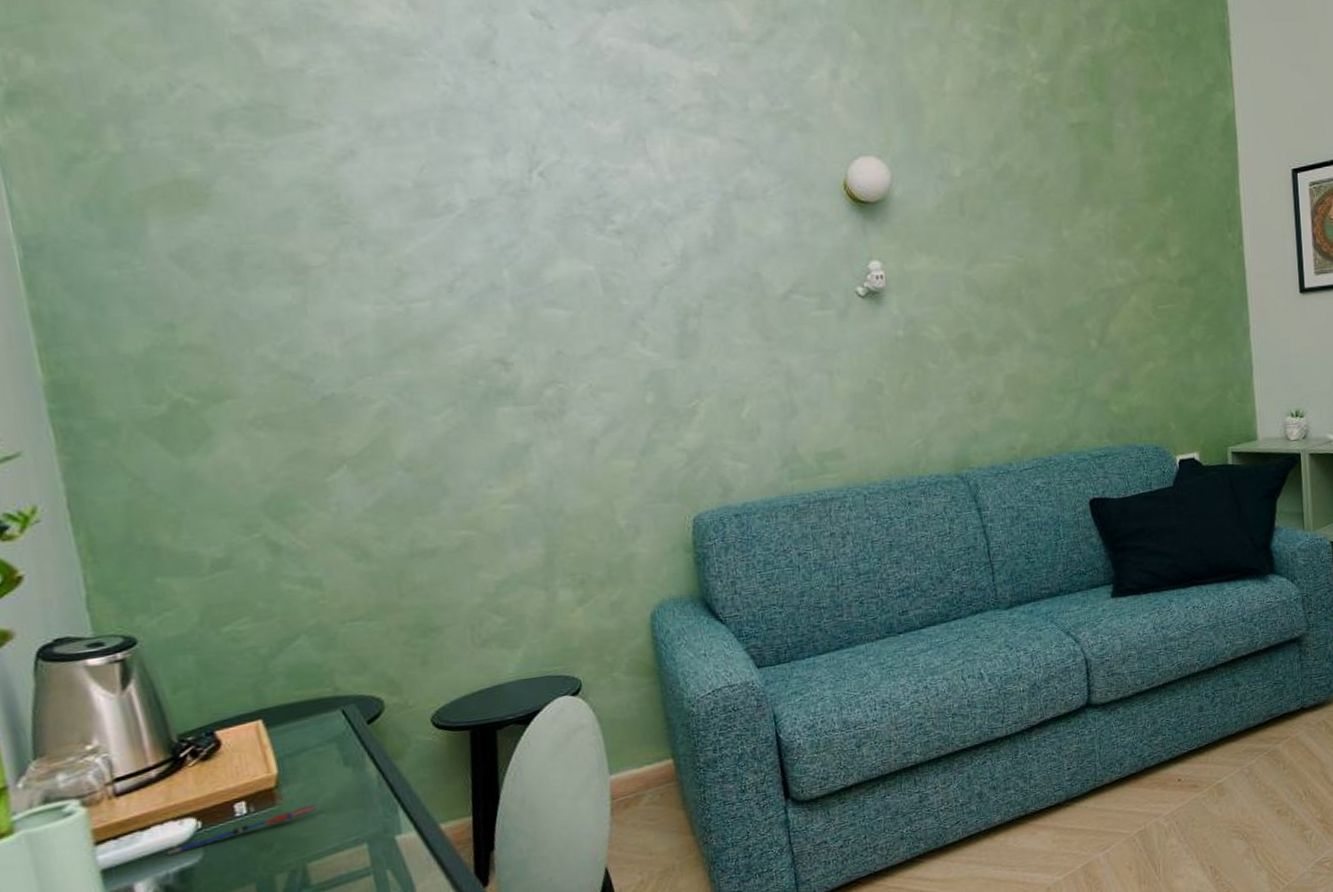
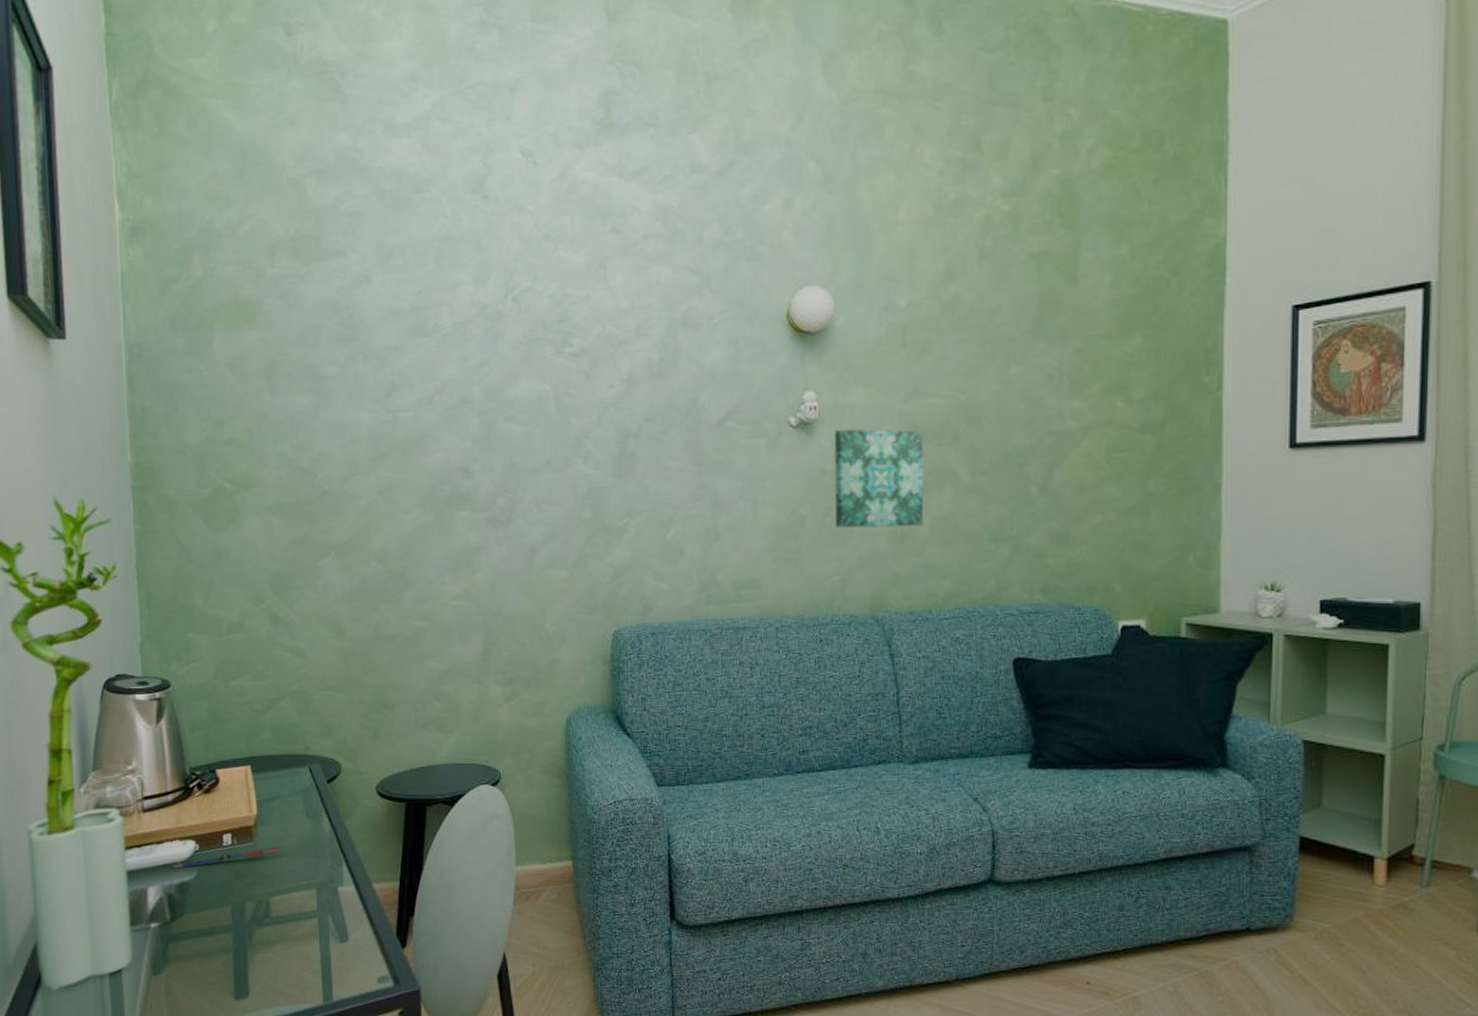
wall art: none [902,294,996,392] -> present [834,429,923,528]

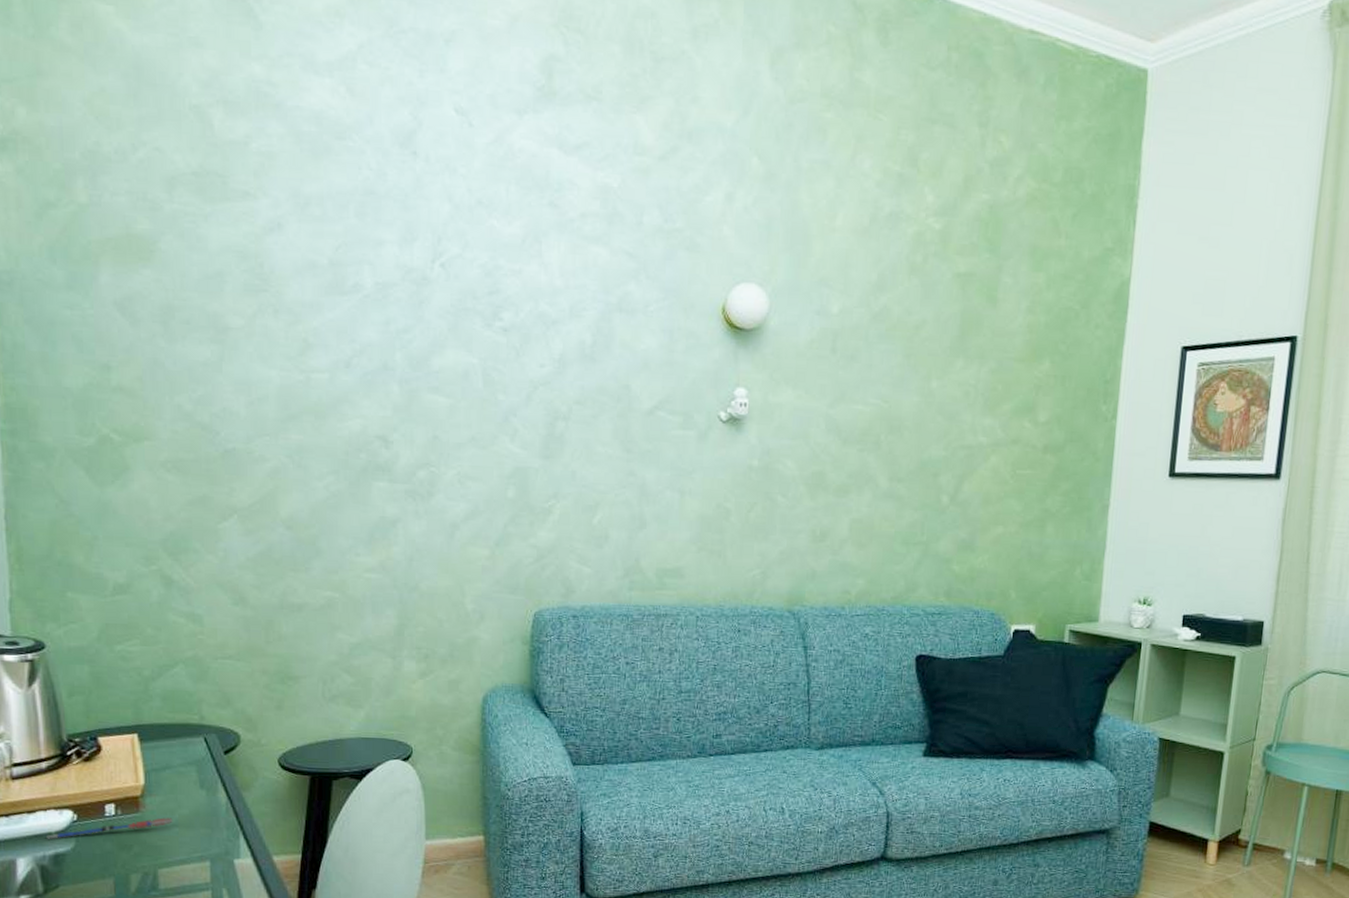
wall art: present [834,429,923,528] -> none [758,427,846,527]

